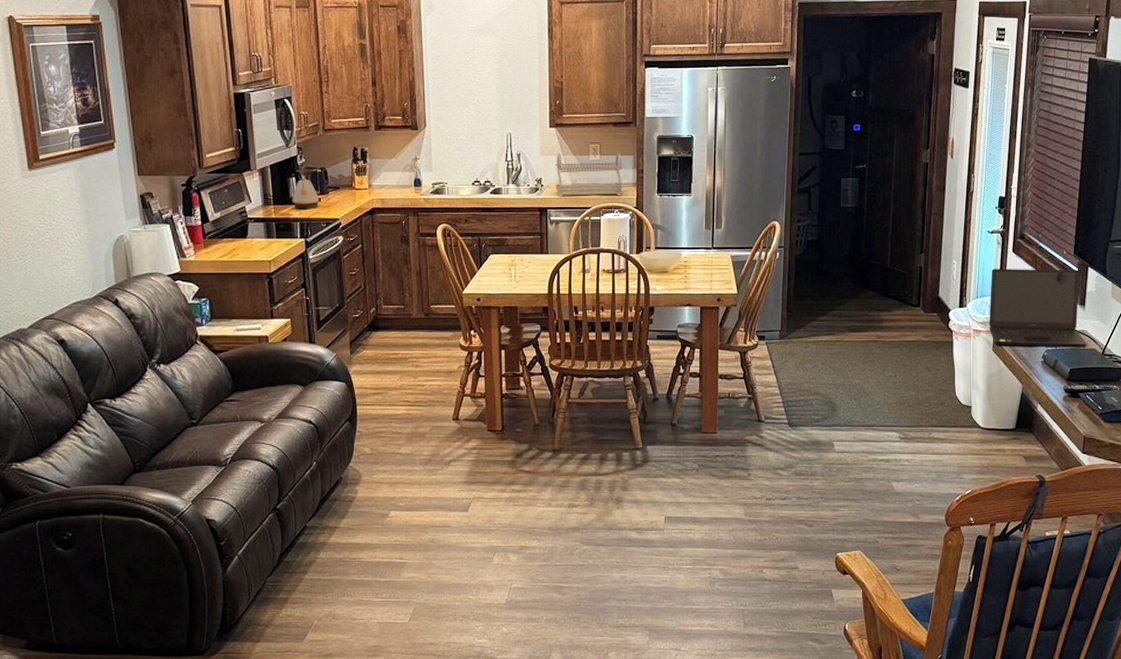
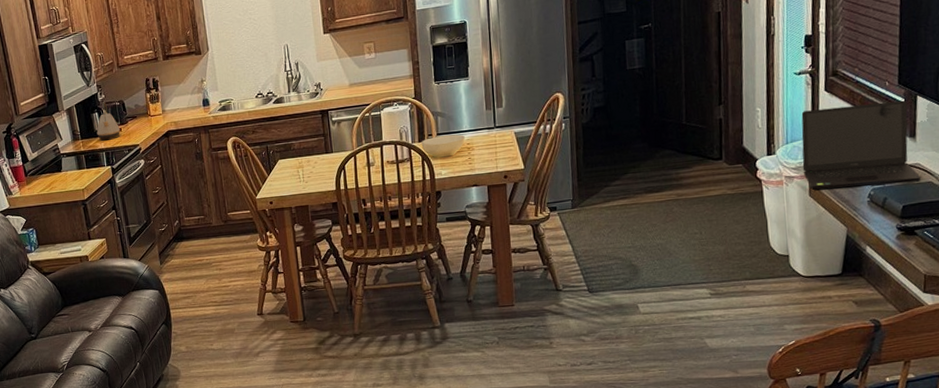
dish rack: present [555,152,623,198] -> none [332,47,400,99]

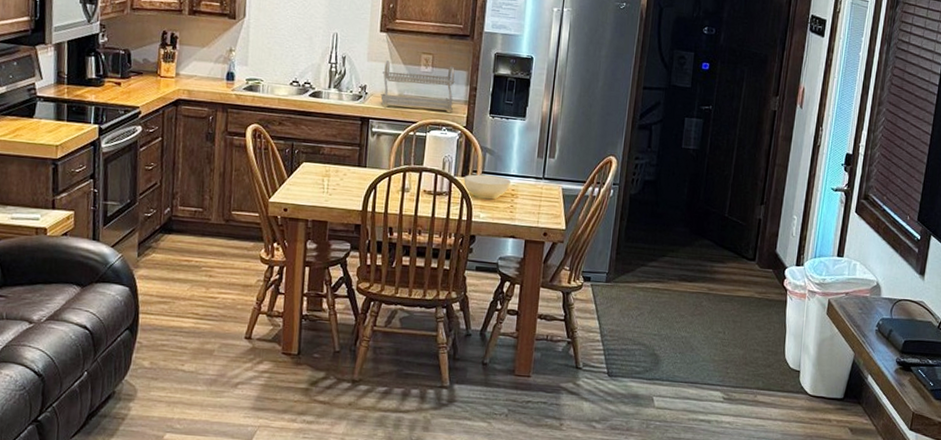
kettle: present [96,102,121,141] -> none [88,46,120,94]
dish rack: none [332,47,400,99] -> present [380,60,455,114]
laptop: present [801,100,922,190] -> none [824,228,924,320]

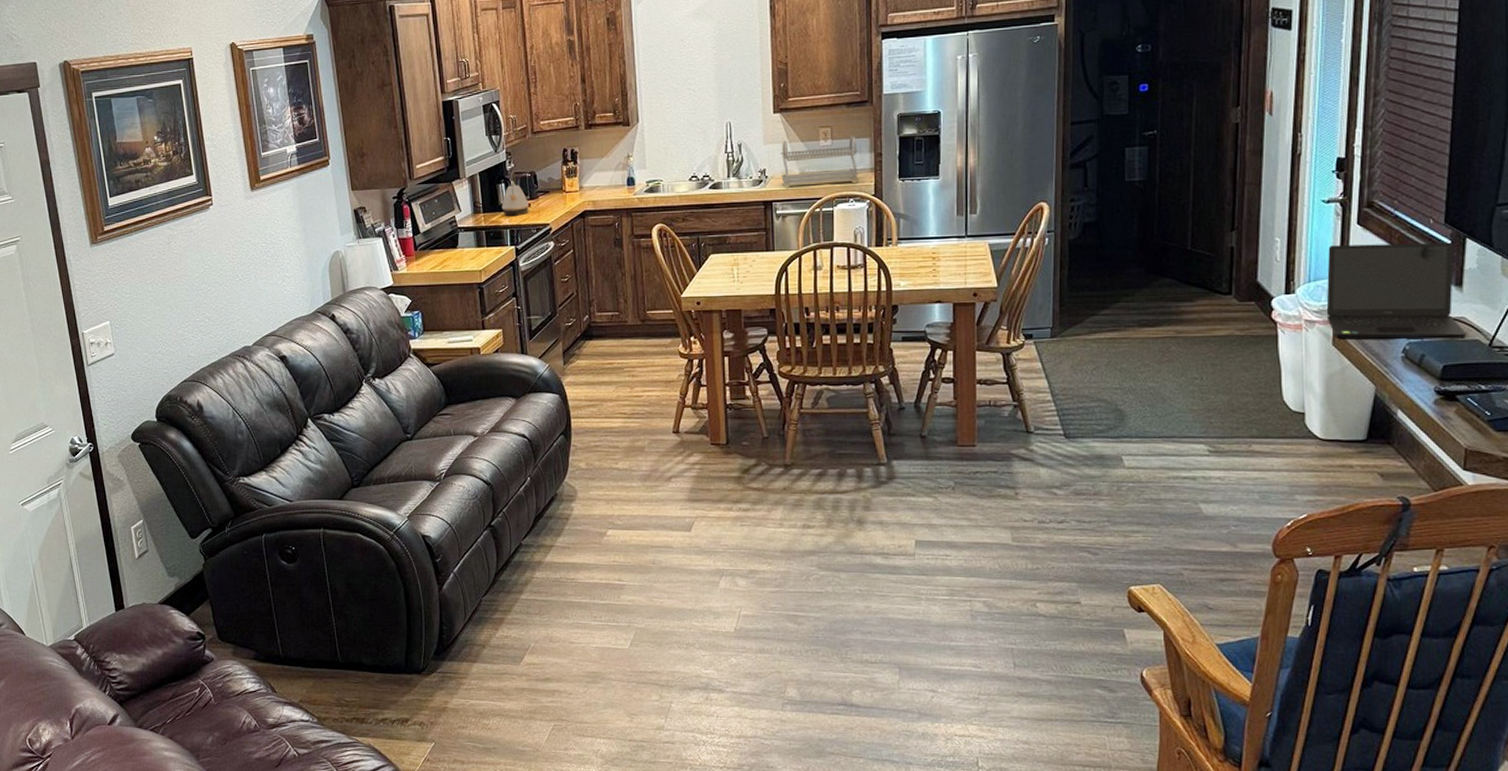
kettle: none [88,46,120,94] -> present [501,172,530,216]
bowl: present [463,174,511,200] -> none [878,241,930,267]
laptop: none [824,228,924,320] -> present [1326,242,1467,339]

